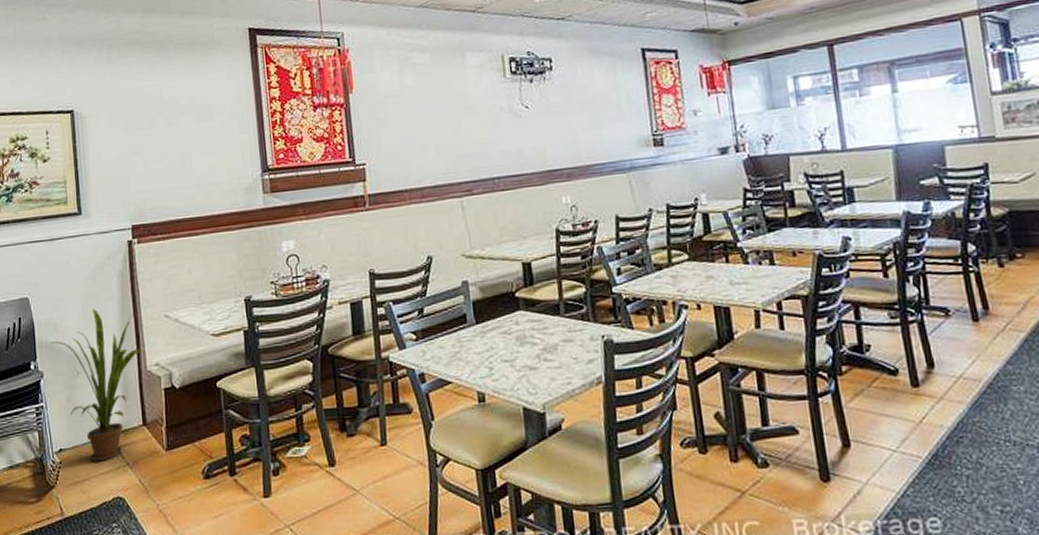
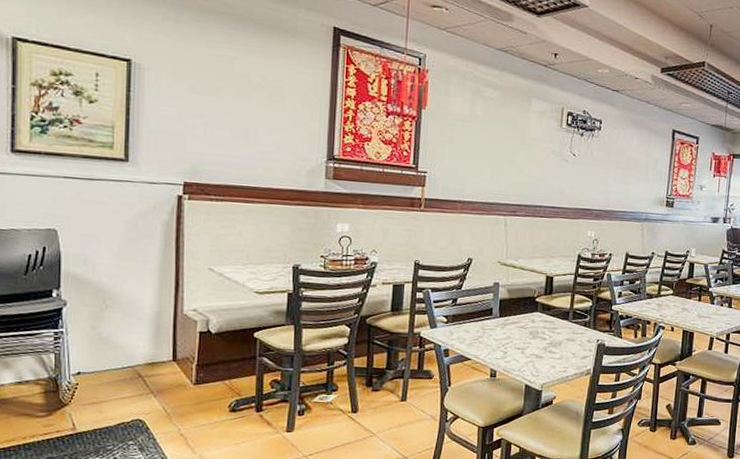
house plant: present [50,308,142,462] -> none [78,250,180,388]

